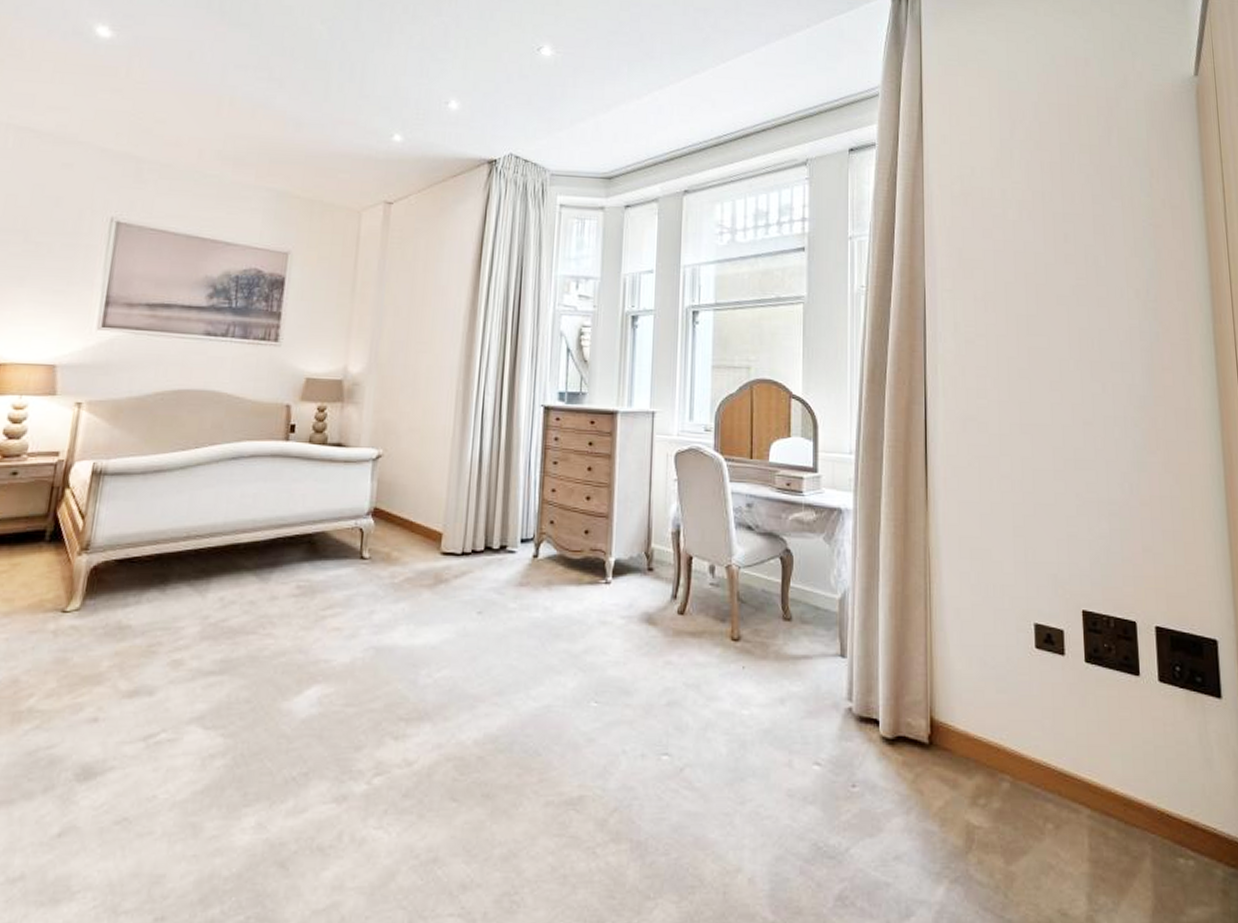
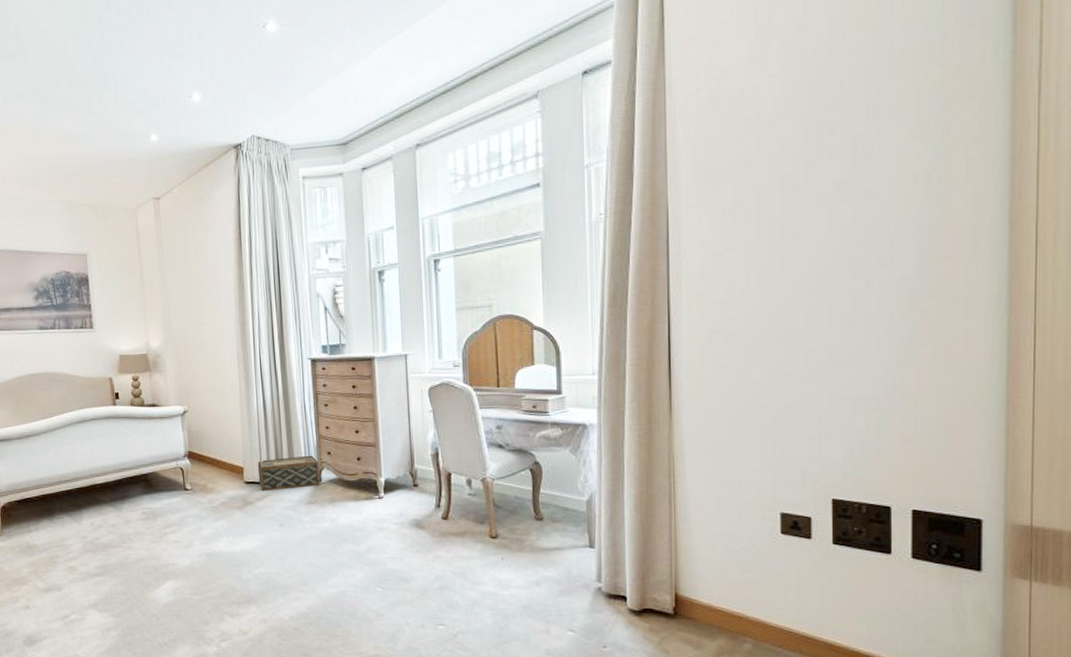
woven basket: none [459,523,538,567] -> present [257,455,320,492]

